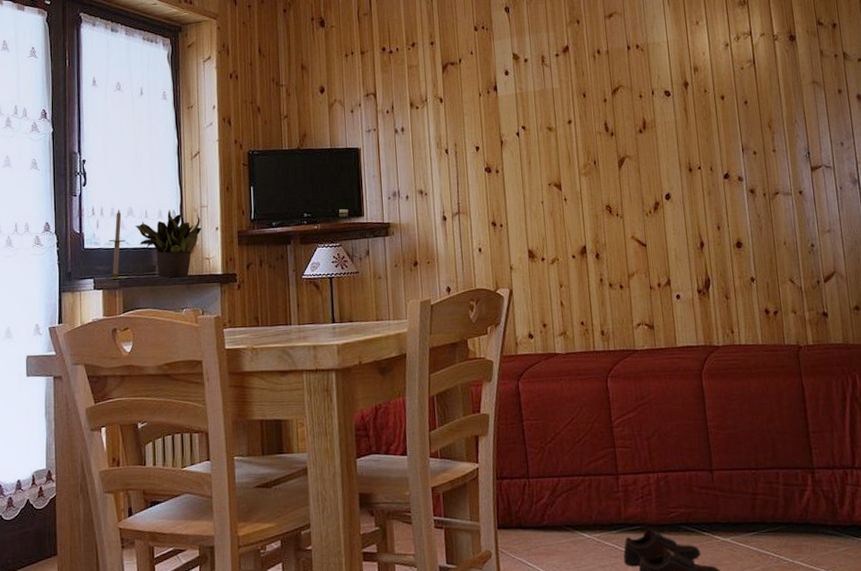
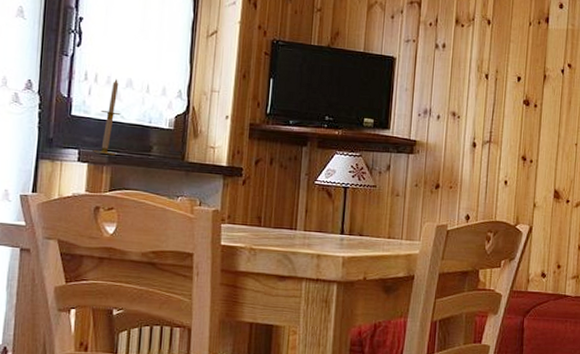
potted plant: present [135,209,202,278] -> none [133,88,210,163]

